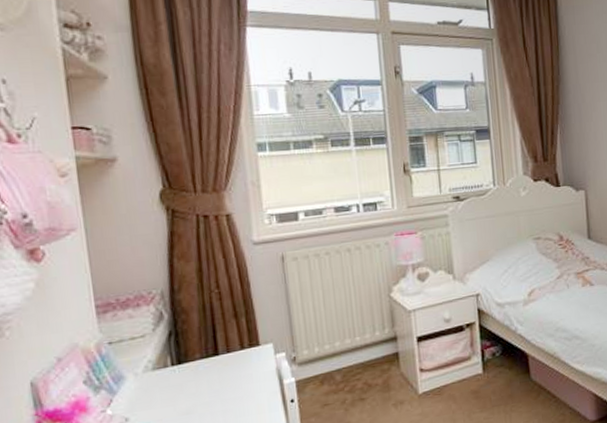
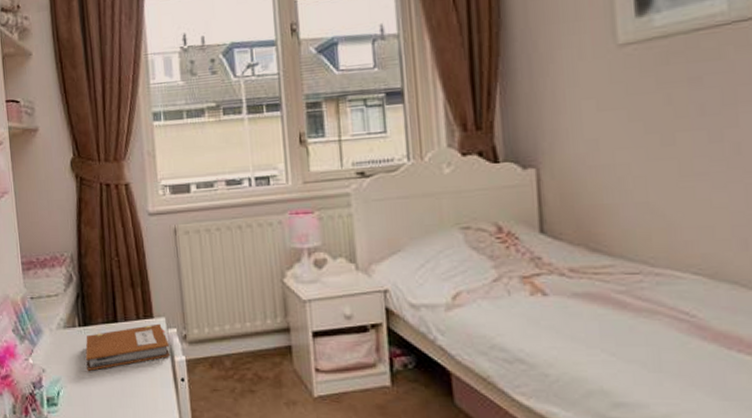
notebook: none [180,350,279,410] -> present [85,323,171,371]

